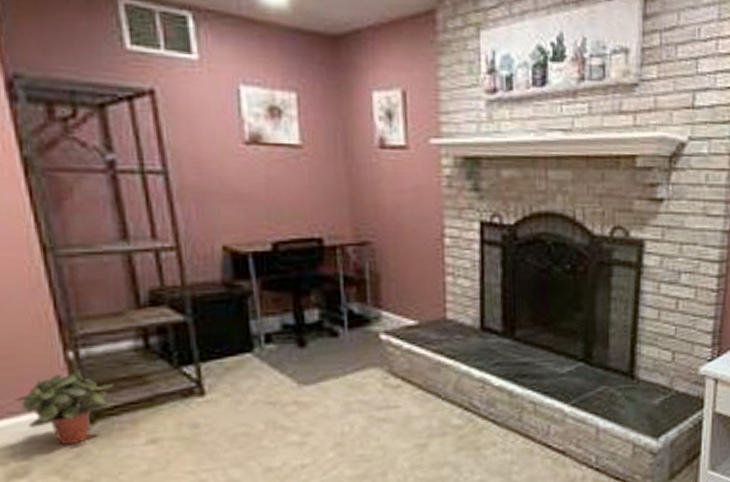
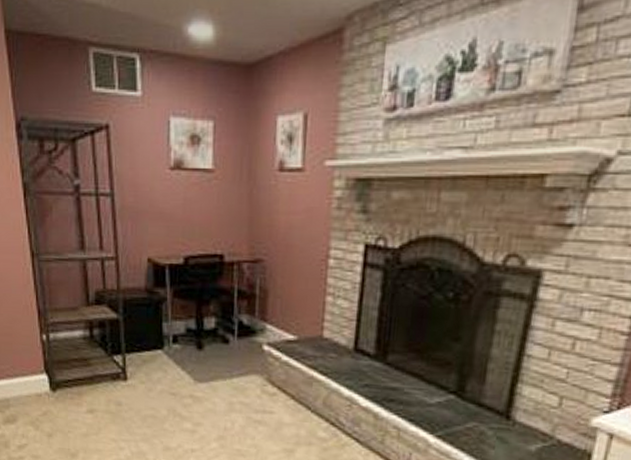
potted plant: present [15,368,114,446] -> none [11,347,69,405]

